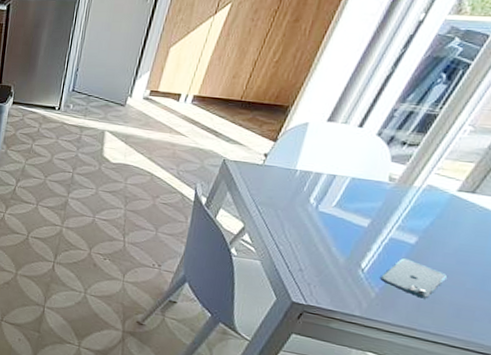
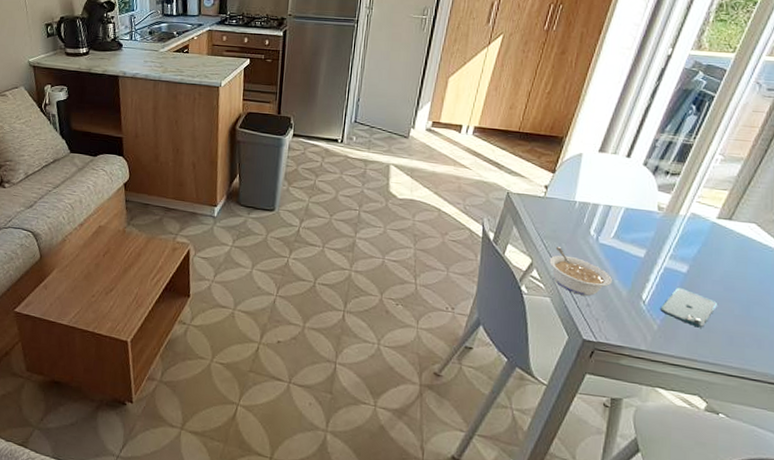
legume: none [262,213,330,262] -> present [549,247,612,296]

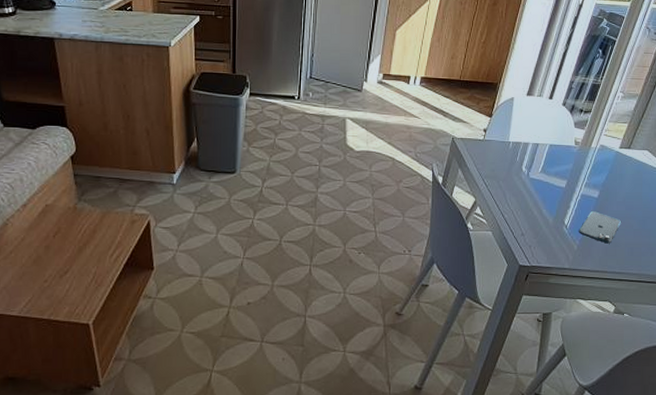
legume: present [549,247,612,296] -> none [490,184,541,226]

